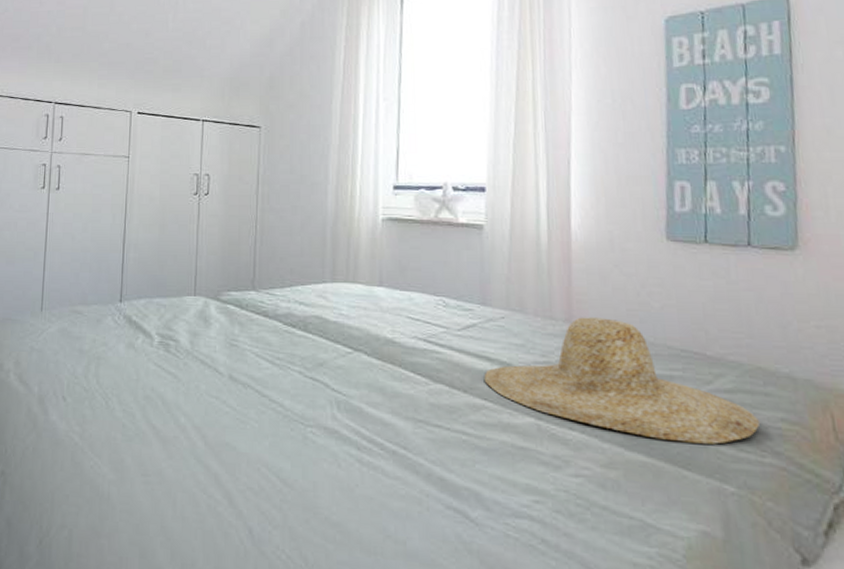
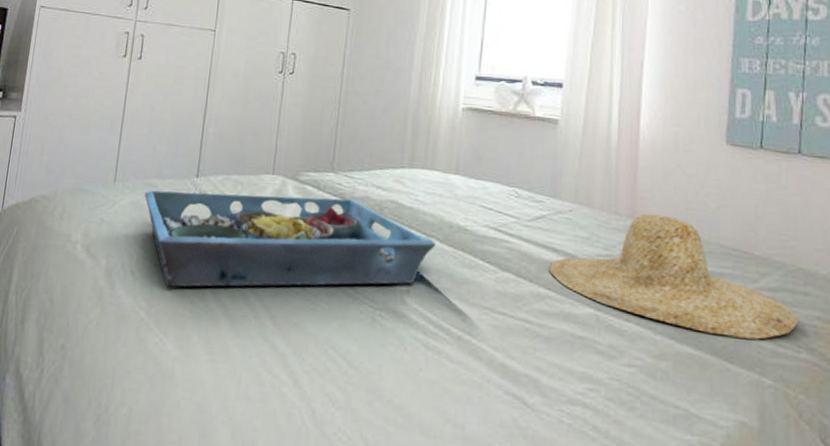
serving tray: none [71,316,363,412] -> present [145,190,435,287]

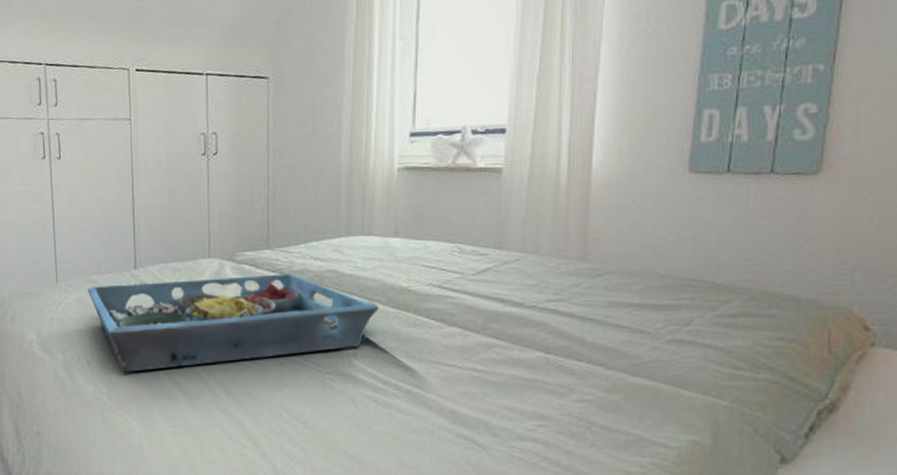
straw hat: present [549,213,799,340] -> none [496,254,760,365]

